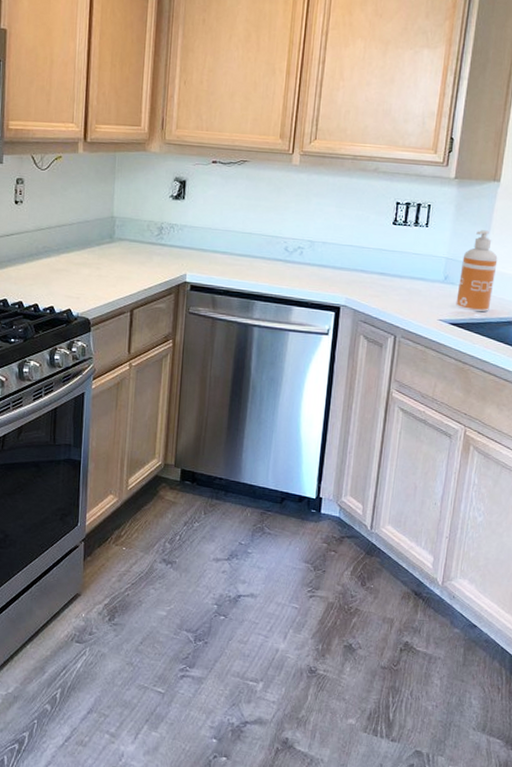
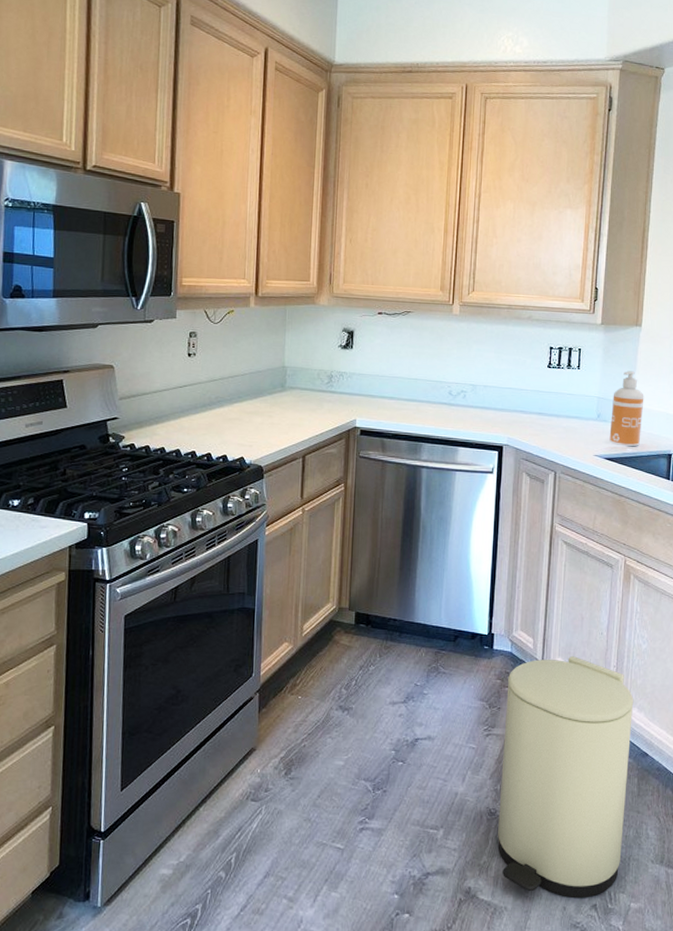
pedal bin: none [317,525,465,758] -> present [498,656,634,899]

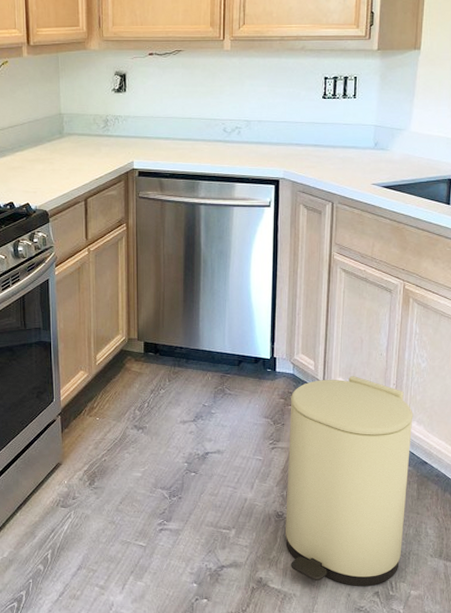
soap dispenser: present [609,371,644,447] -> none [387,96,423,174]

